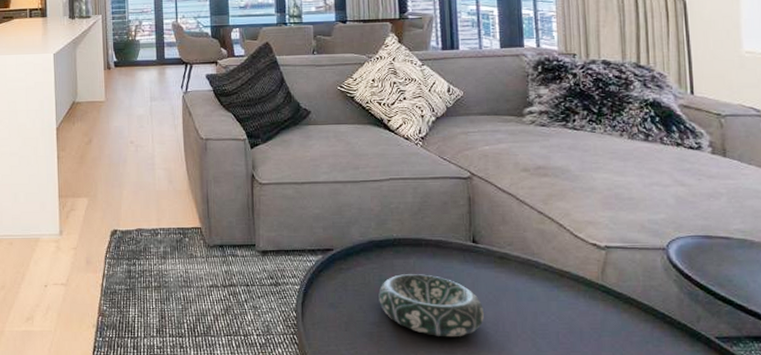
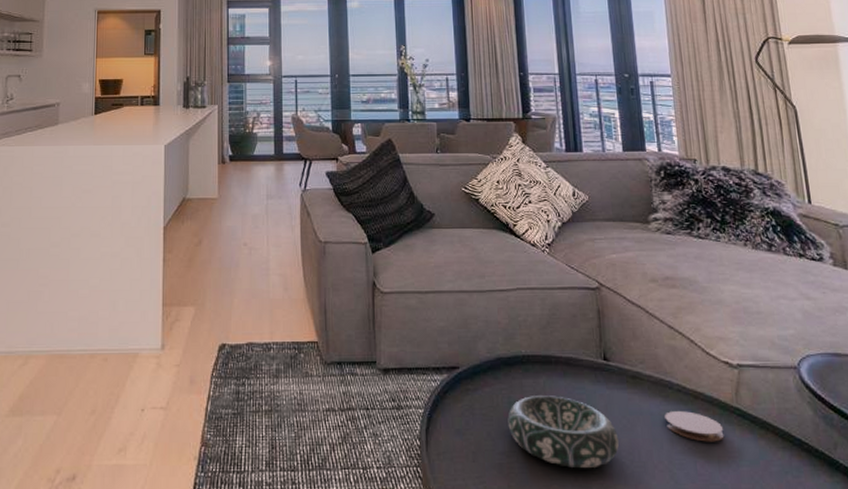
coaster: none [530,288,588,315] -> present [664,411,724,442]

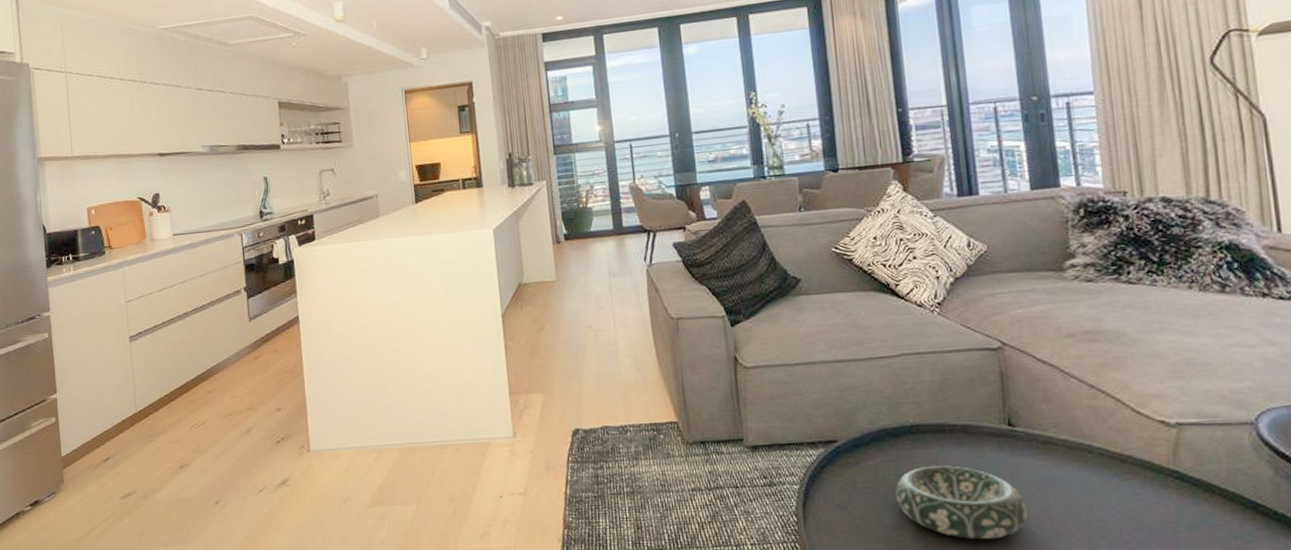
coaster: present [664,411,724,442] -> none [1083,476,1158,508]

